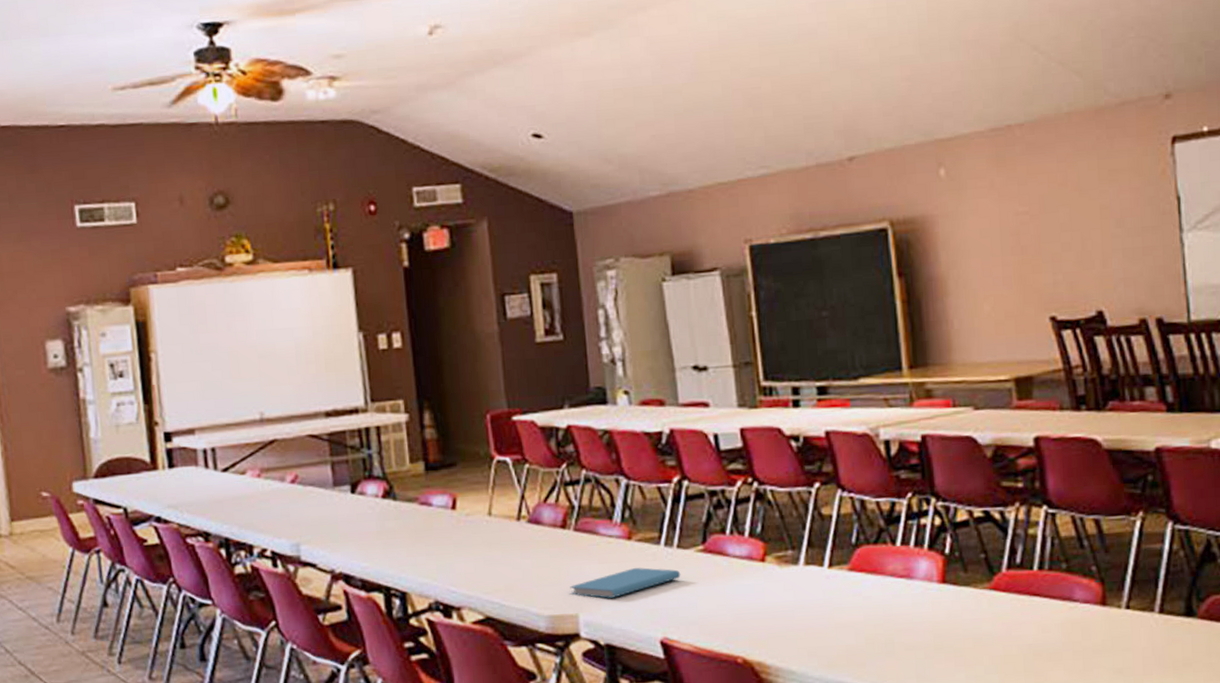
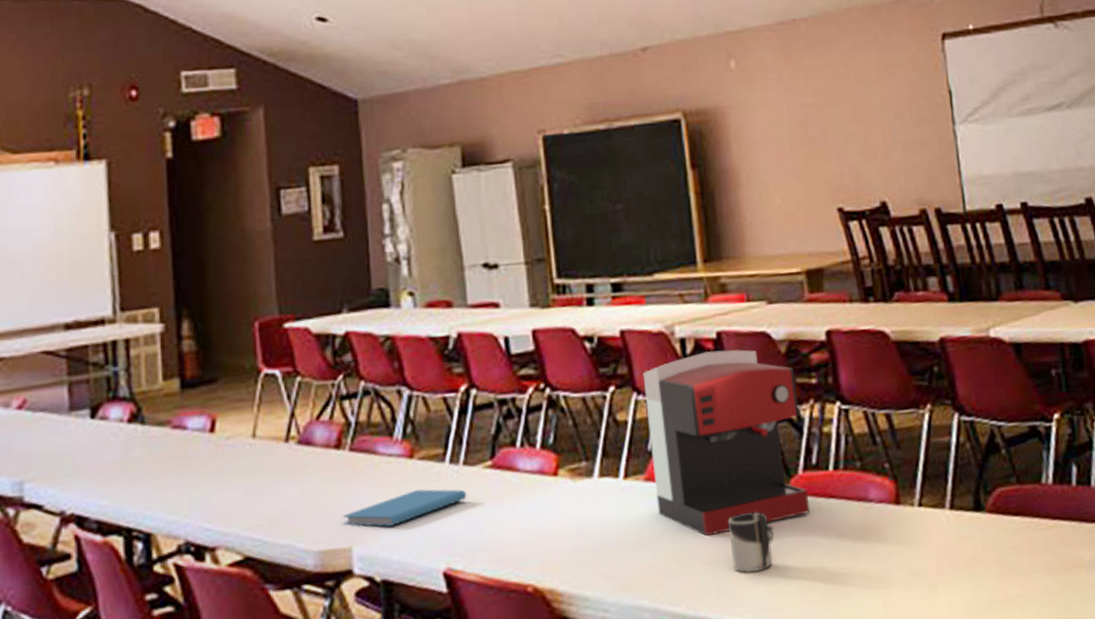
coffee maker: none [847,452,1013,623] -> present [643,349,810,536]
cup: none [930,605,977,660] -> present [728,512,775,573]

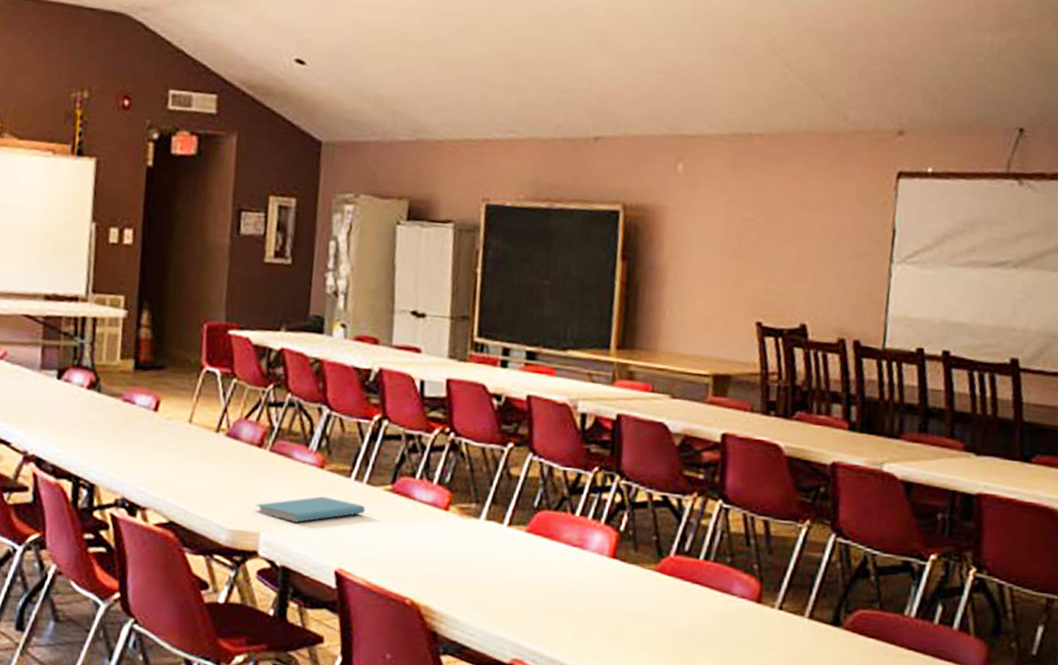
coffee maker: present [643,349,810,536] -> none [533,429,684,594]
cup: present [728,512,775,573] -> none [593,579,638,633]

